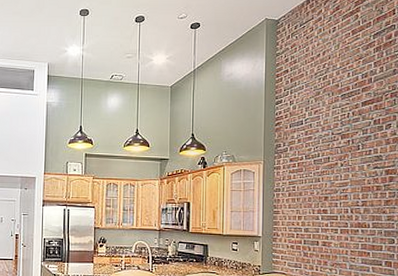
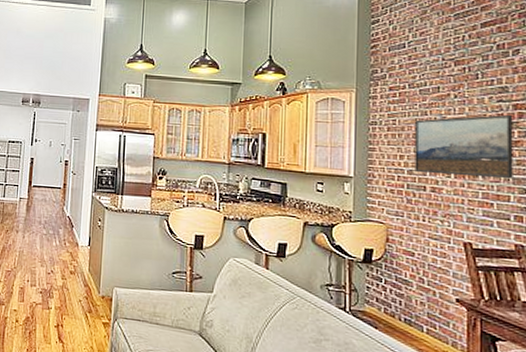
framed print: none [310,178,385,232] -> present [415,114,513,179]

